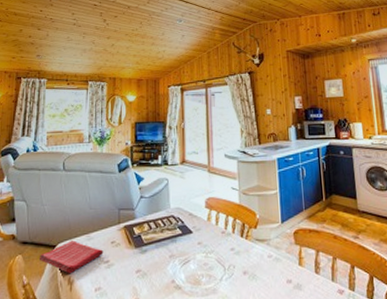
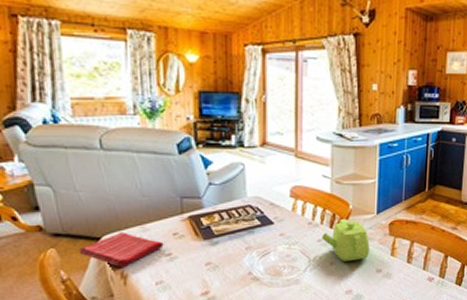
teapot: none [234,228,279,271] -> present [321,219,370,261]

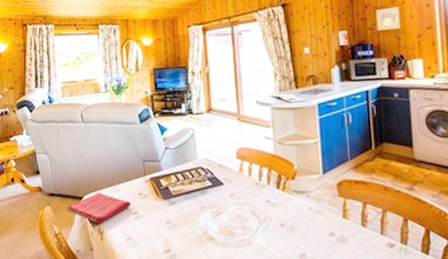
teapot: present [321,219,370,261] -> none [269,180,320,223]

